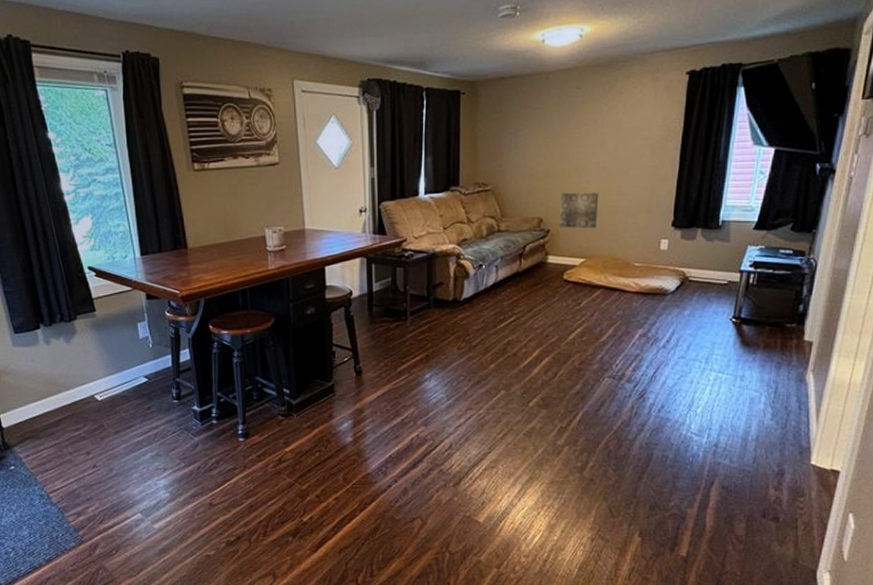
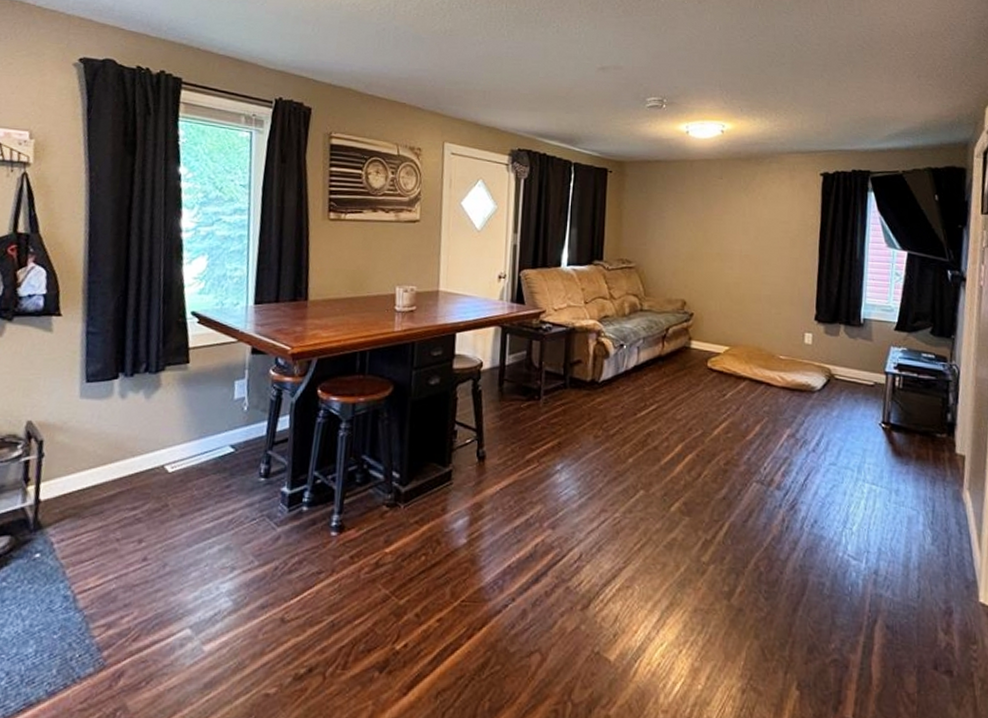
wall art: present [559,192,599,229] -> none [702,276,742,316]

